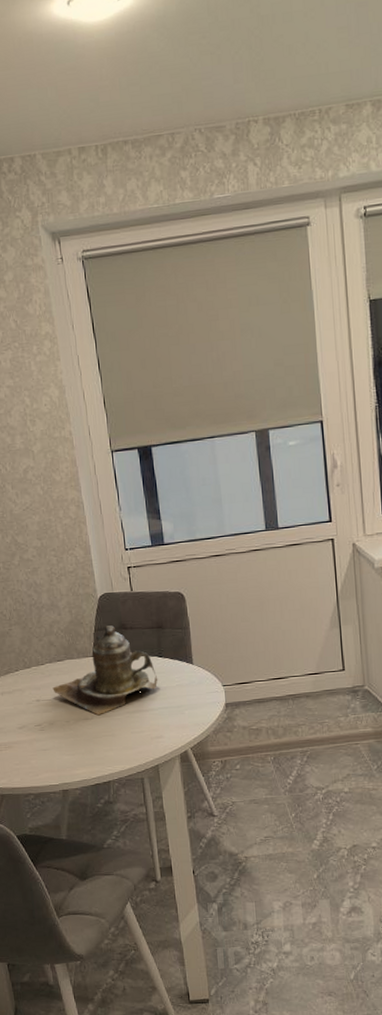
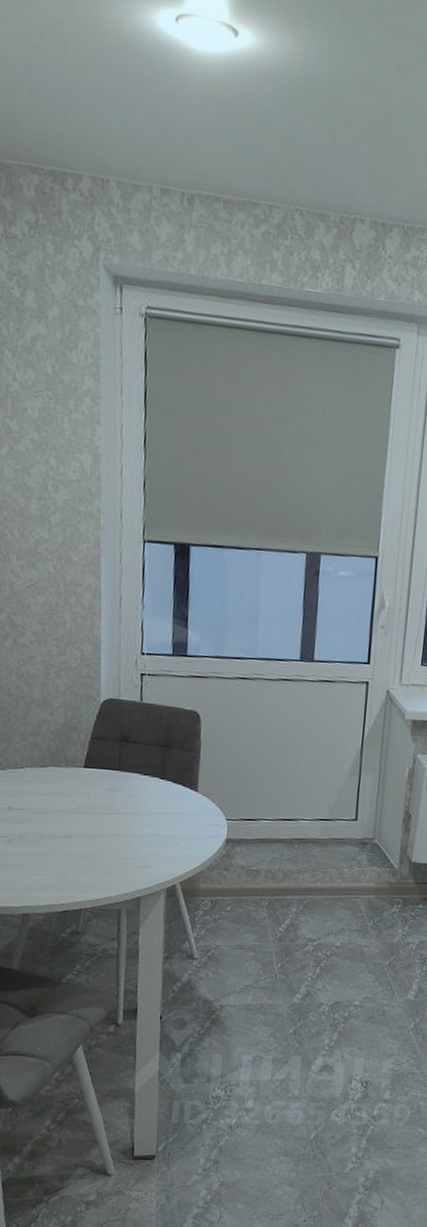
teapot: present [52,625,158,716] -> none [29,735,156,835]

